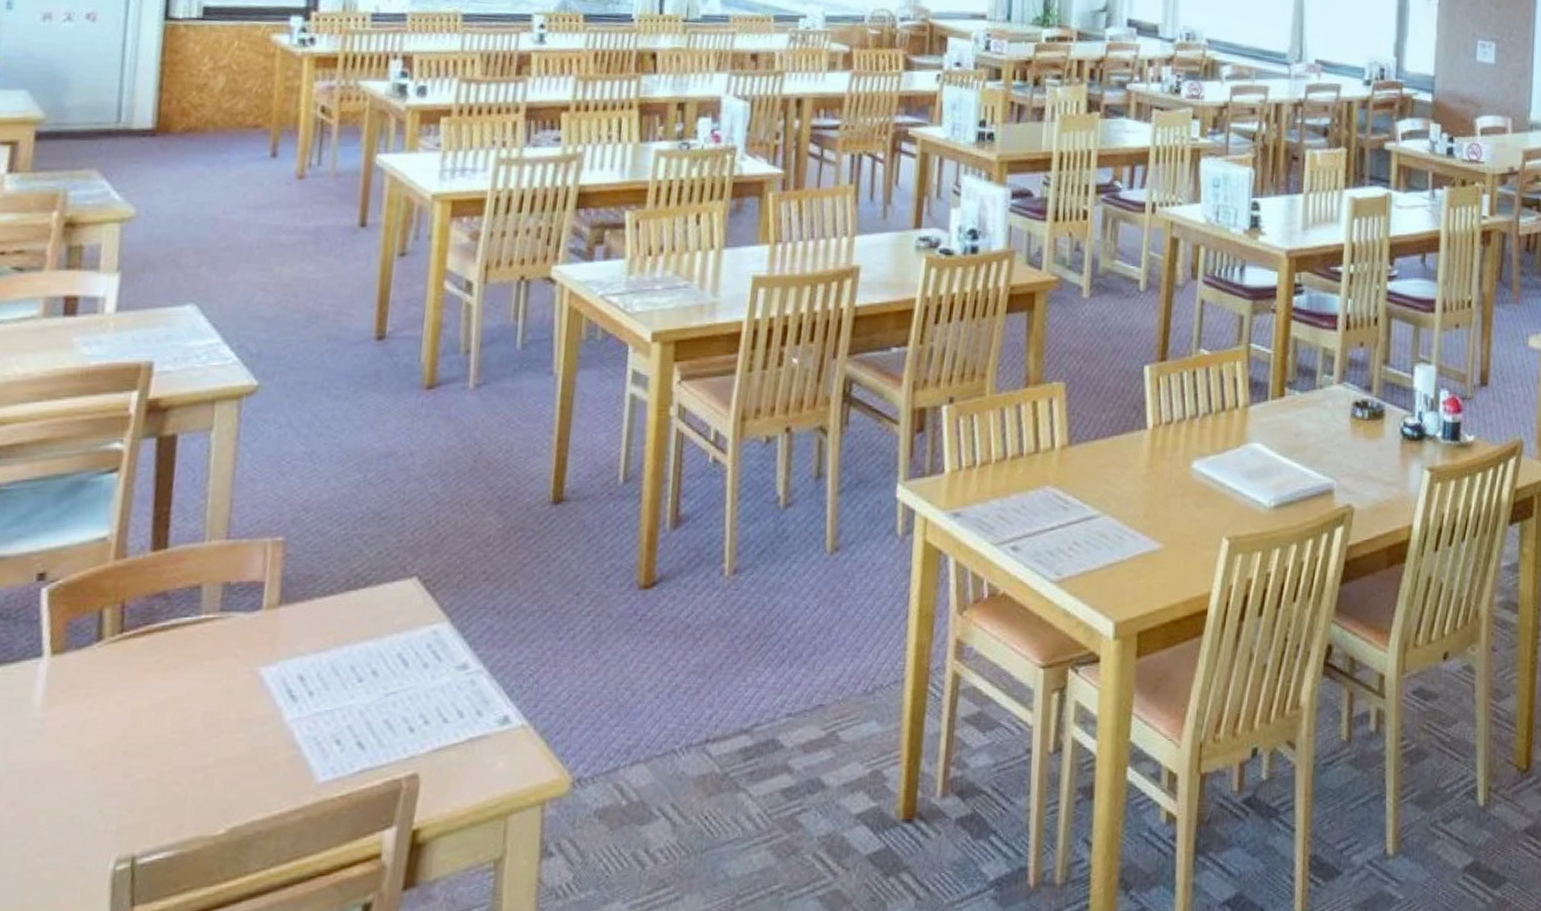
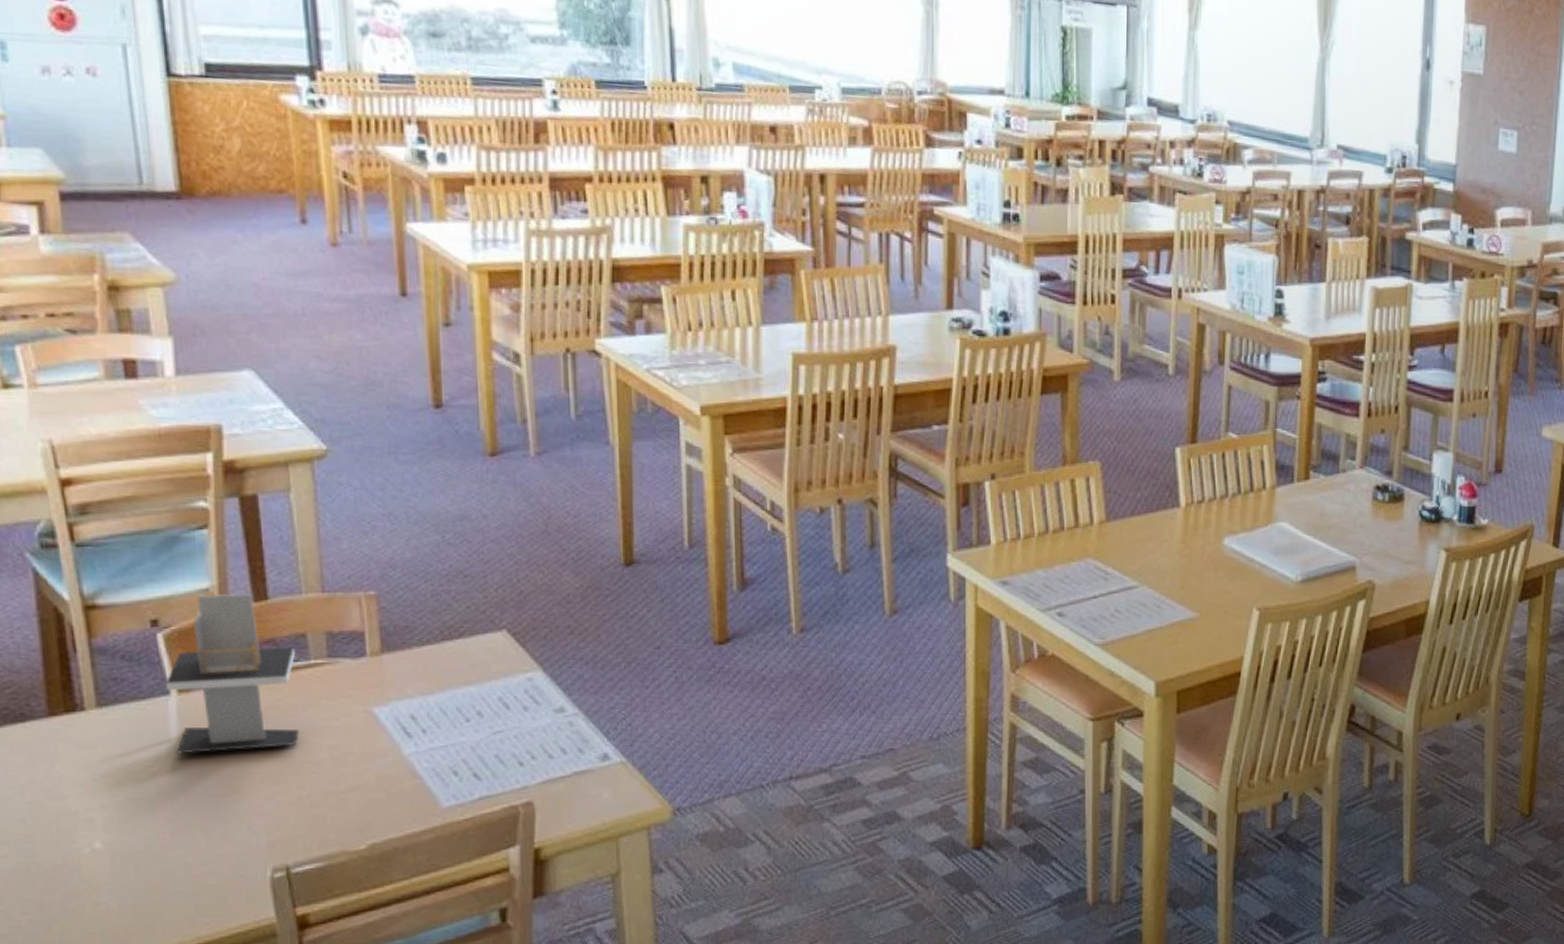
napkin holder: none [35,542,187,725] -> present [165,593,299,754]

